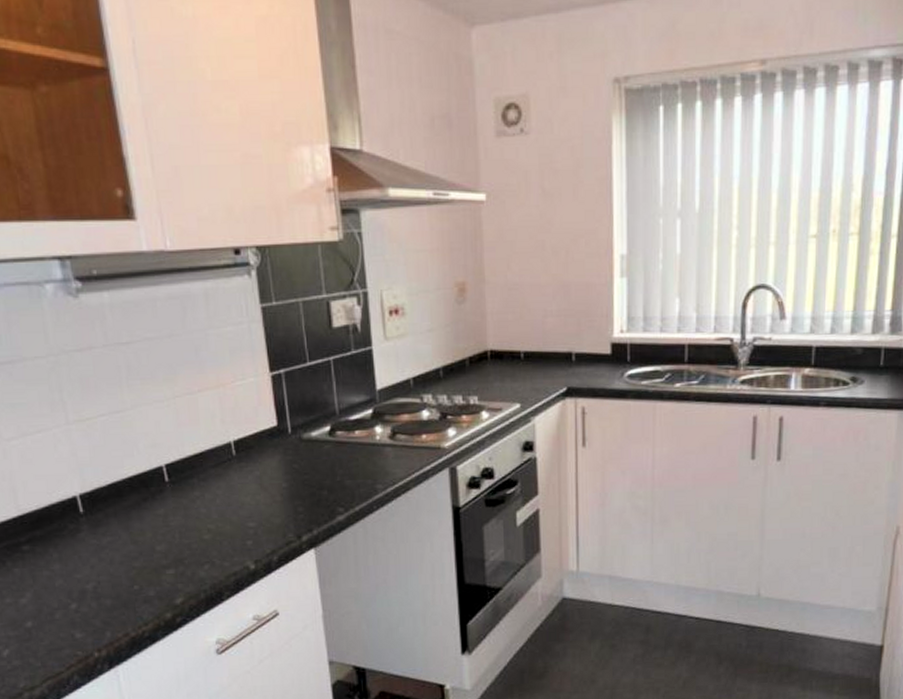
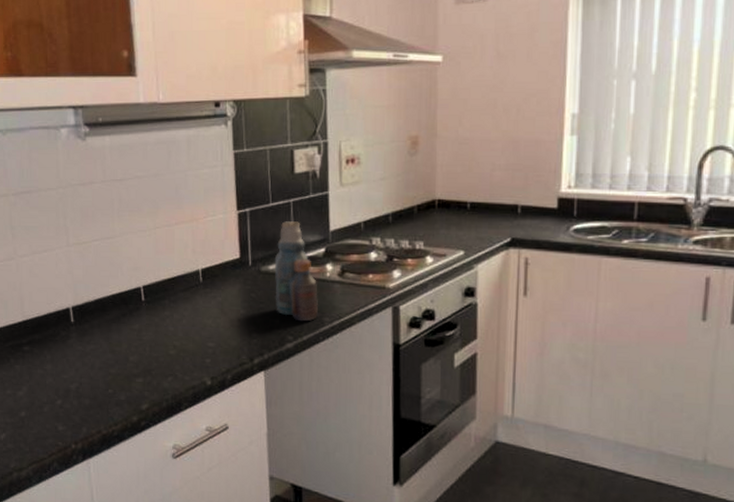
bottle: none [316,381,370,491] -> present [274,221,319,322]

